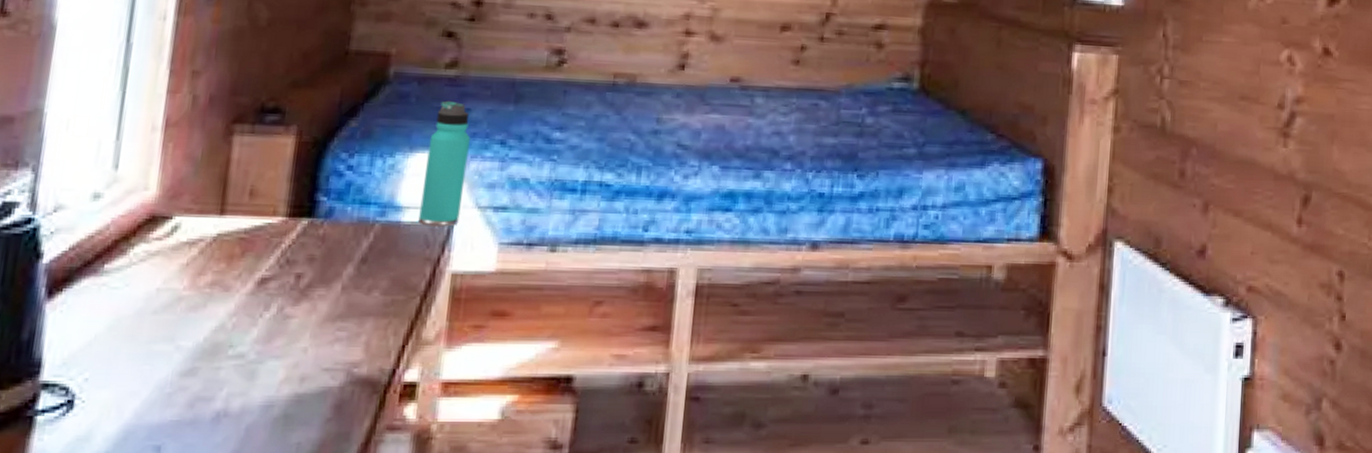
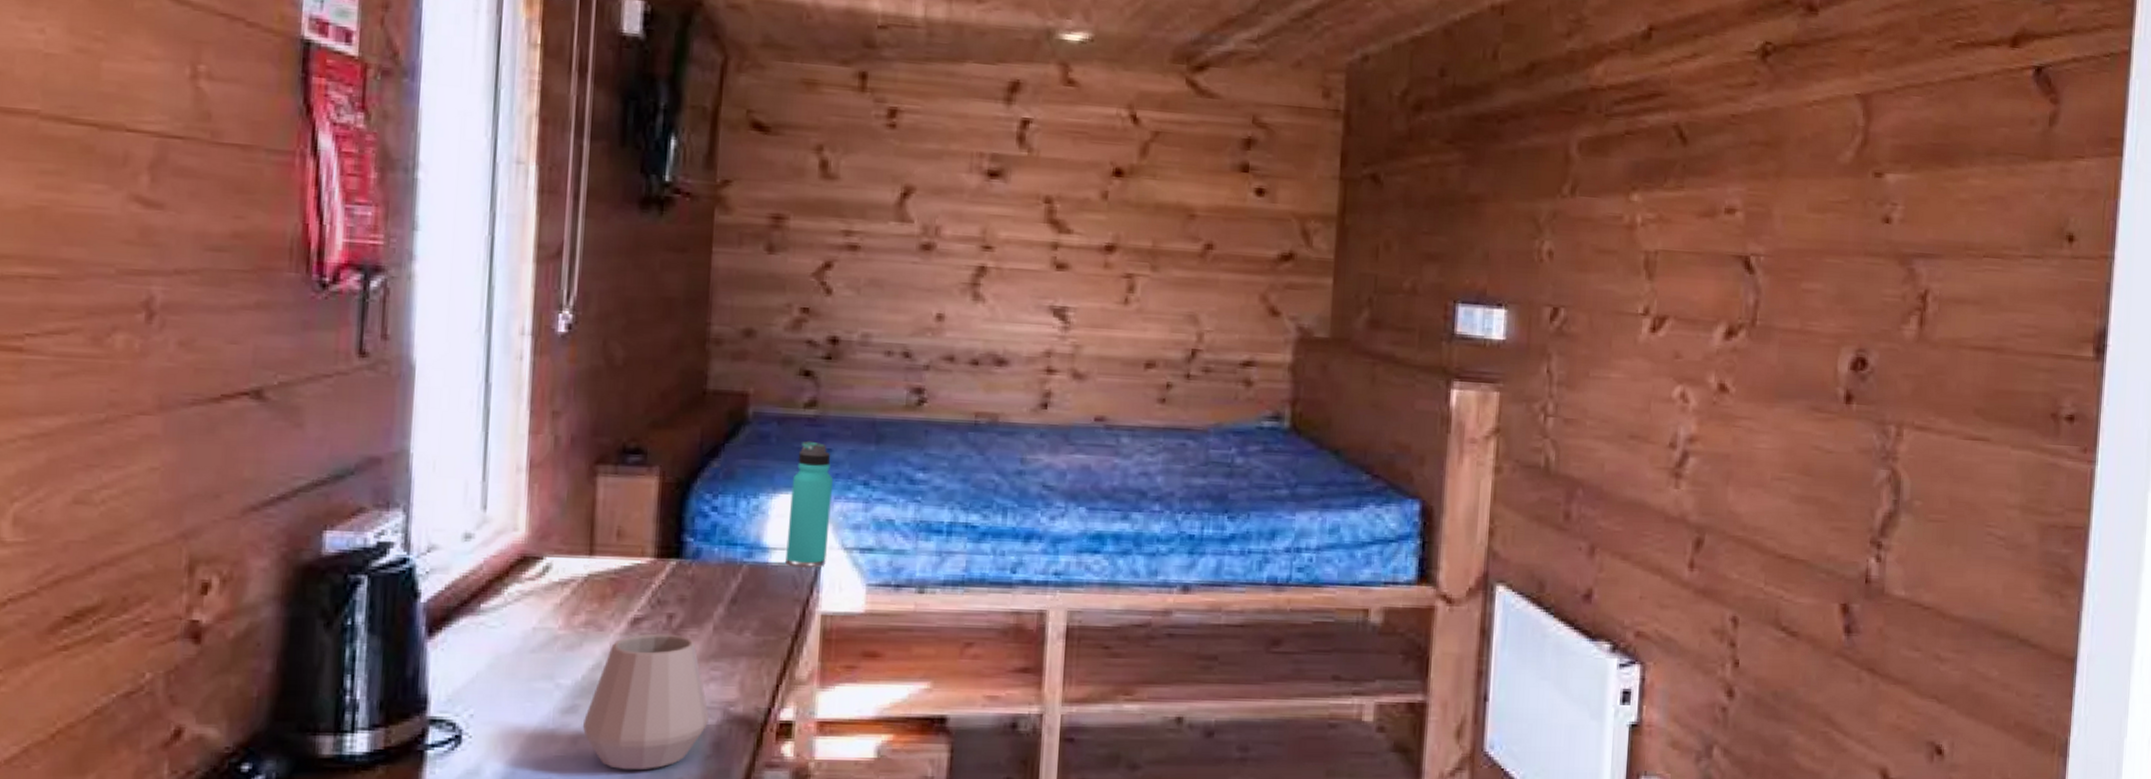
cup: none [200,293,332,433] -> present [582,633,709,769]

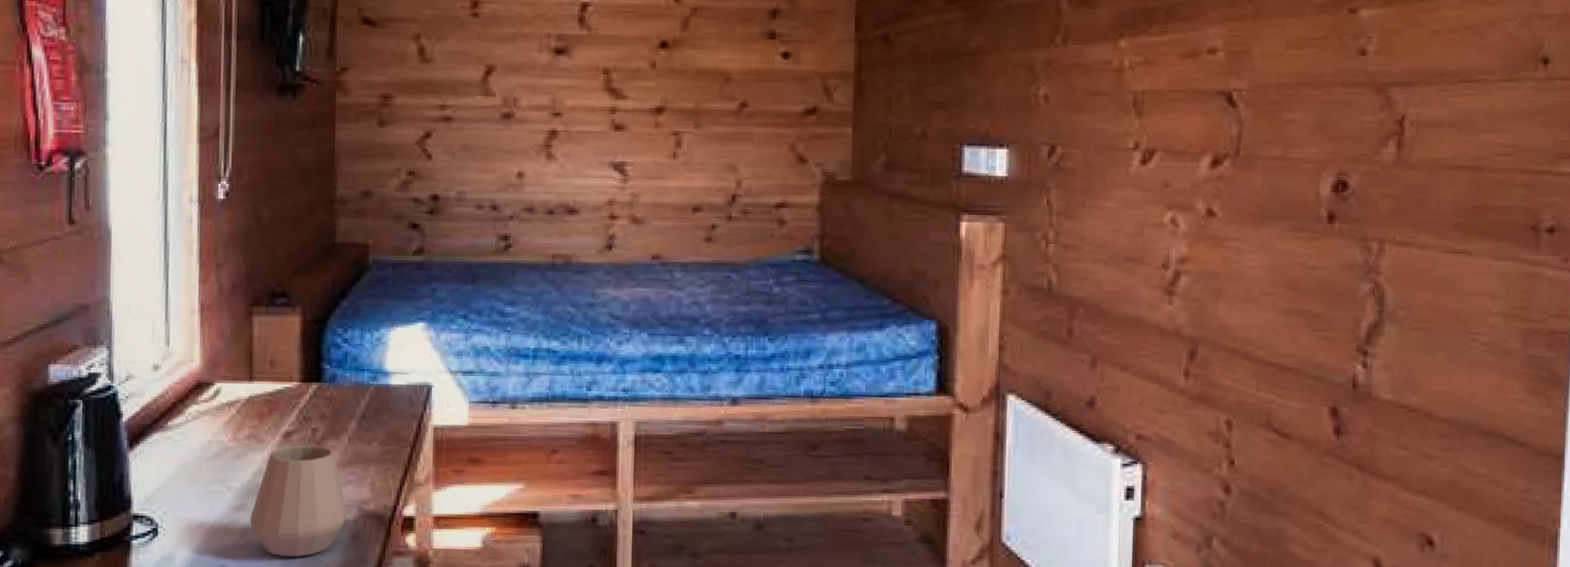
thermos bottle: present [785,440,833,568] -> none [403,282,438,389]

